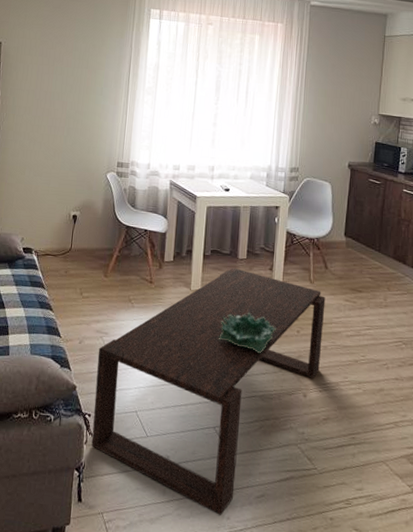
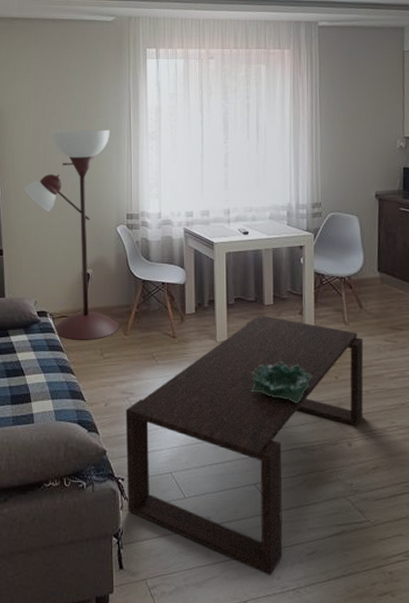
floor lamp: none [22,77,109,279] -> present [24,130,119,340]

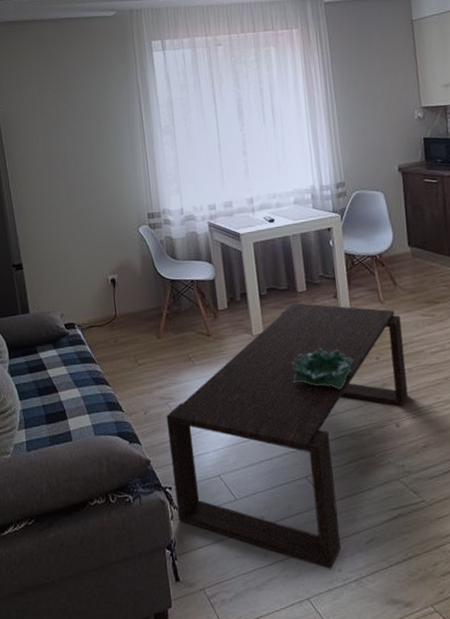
floor lamp: present [24,130,119,340] -> none [38,128,152,350]

